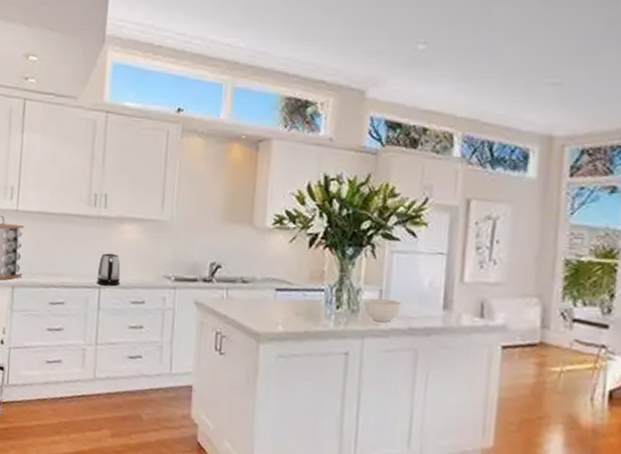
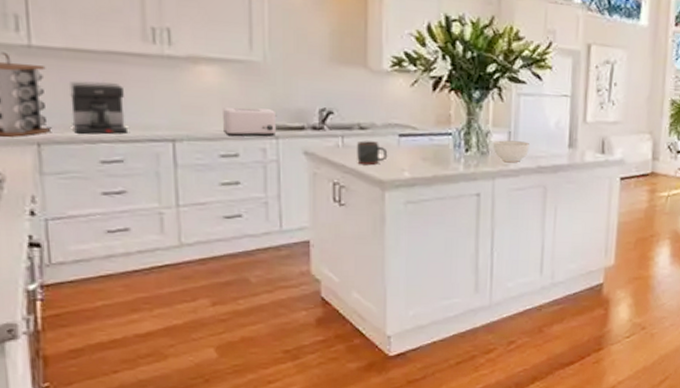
coffee maker: none [35,237,71,281] -> present [70,81,127,135]
kettle: present [97,252,121,287] -> none [168,99,201,139]
toaster: none [135,260,177,287] -> present [223,107,277,137]
mug: none [237,293,265,317] -> present [356,140,388,165]

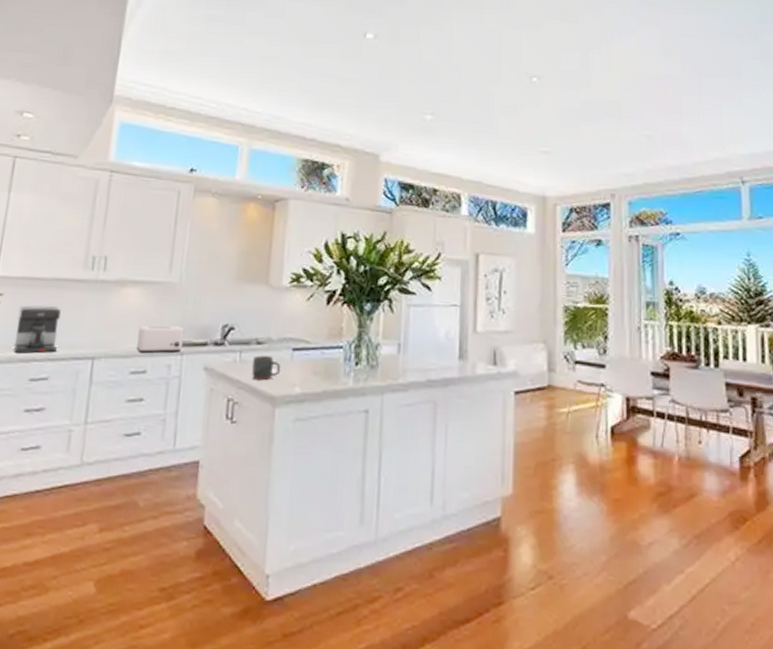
bowl: present [494,140,529,163] -> none [383,352,419,377]

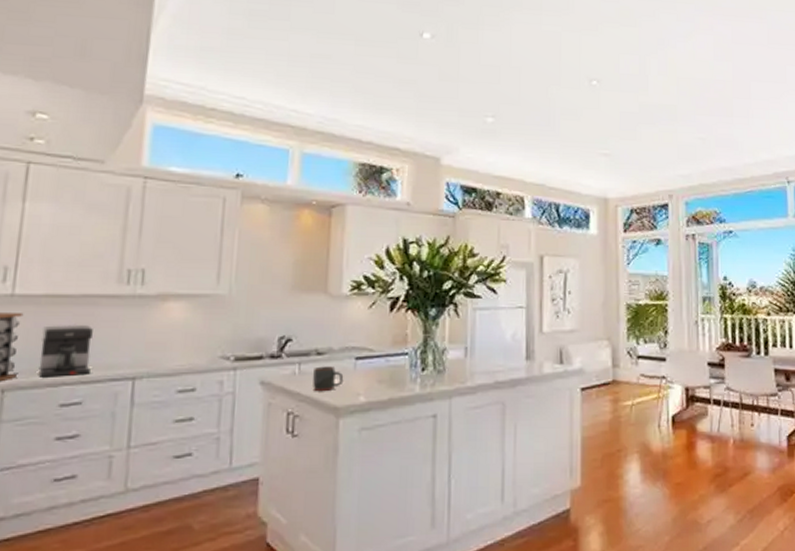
toaster: present [136,325,185,354] -> none [183,339,237,371]

